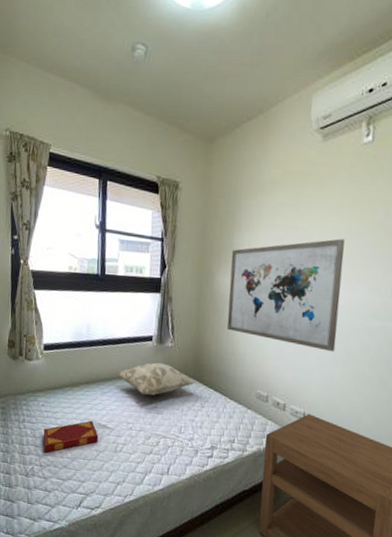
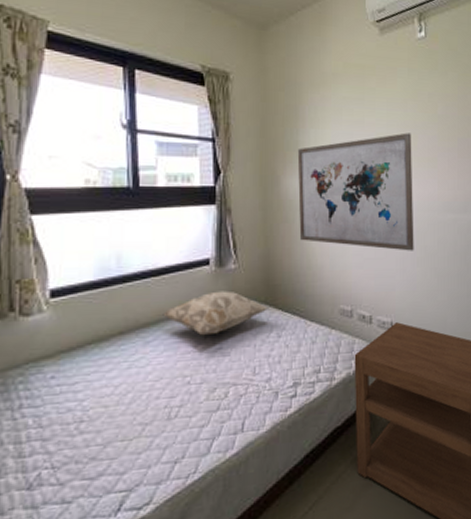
hardback book: present [43,420,99,453] -> none [55,384,143,446]

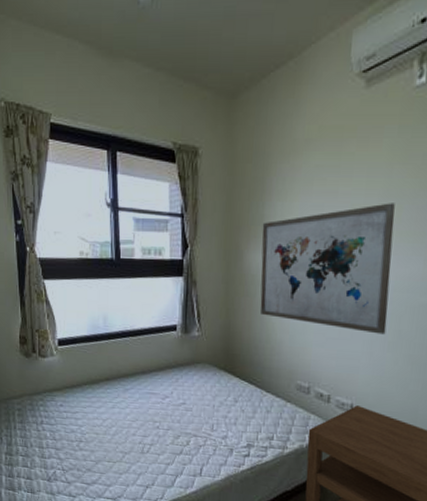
decorative pillow: present [162,291,269,336] -> none [138,354,228,391]

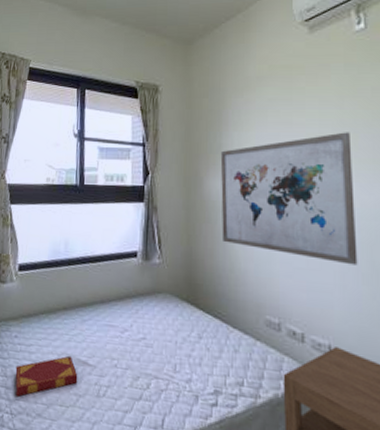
hardback book: none [63,420,123,456] -> present [15,355,78,397]

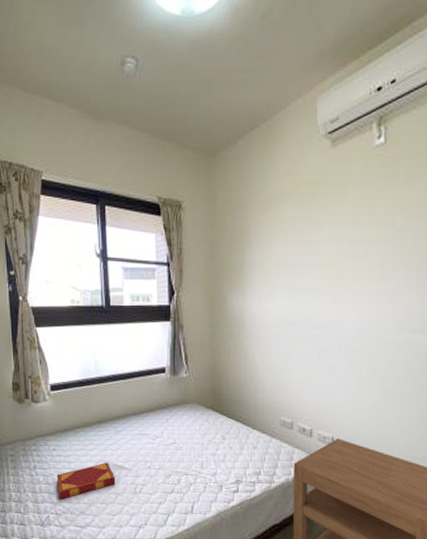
wall art: present [220,132,358,266] -> none [243,249,363,371]

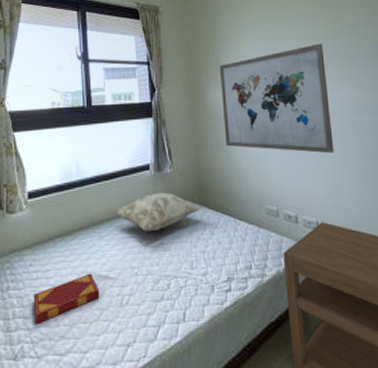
decorative pillow: none [129,395,215,431] -> present [113,192,202,232]
wall art: none [243,249,363,371] -> present [219,43,334,154]

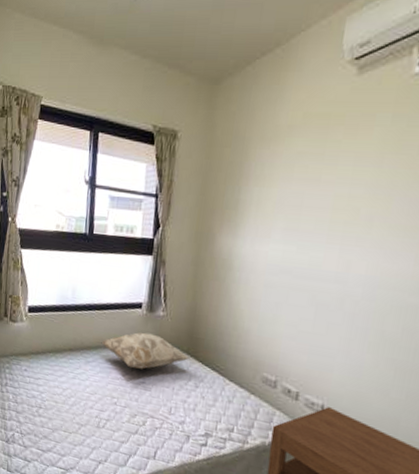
hardback book: present [33,273,100,324] -> none [24,390,81,420]
wall art: present [219,43,334,154] -> none [228,193,384,334]

